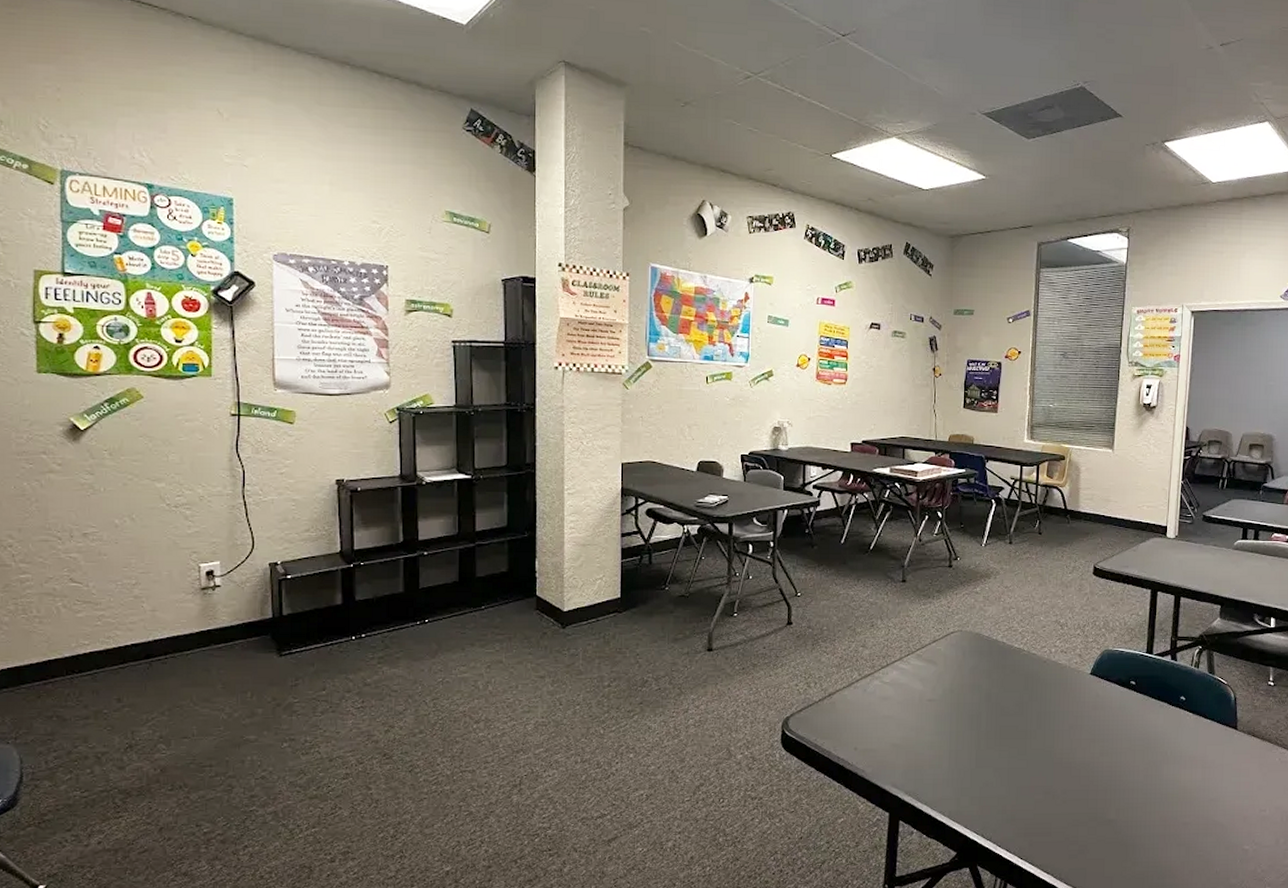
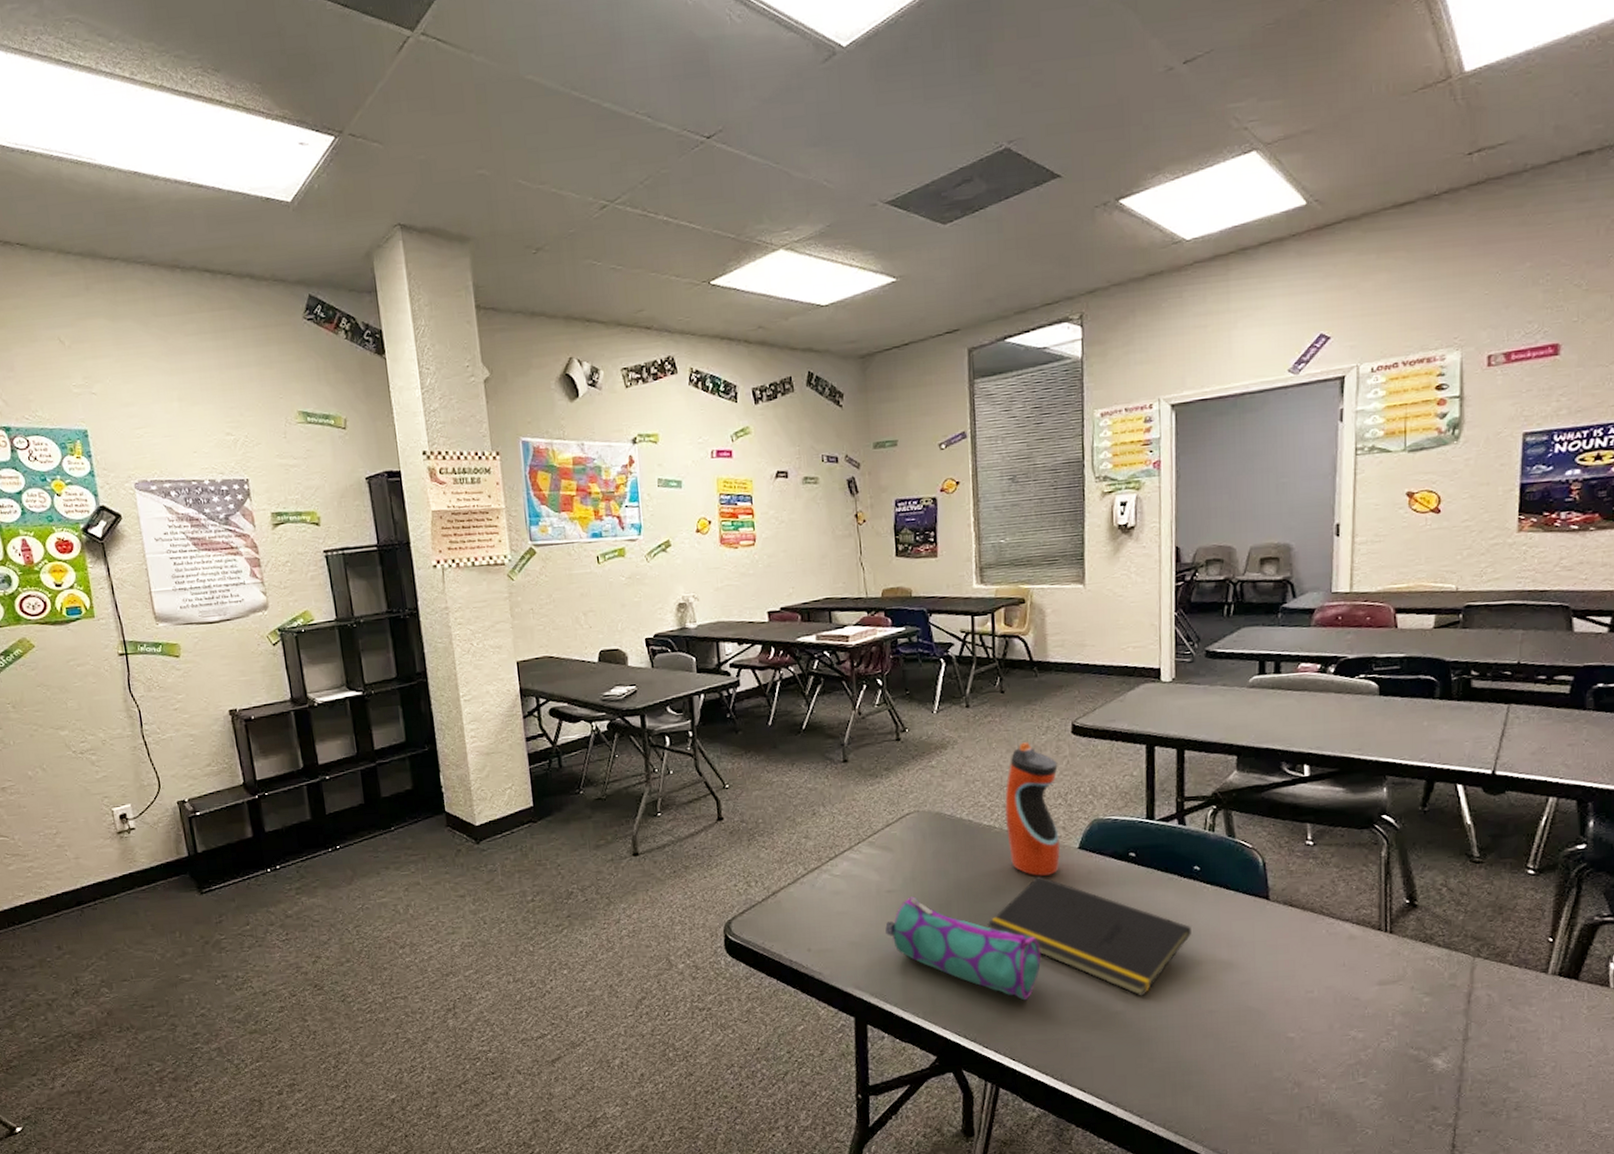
pencil case: none [923,706,1052,806] -> present [885,896,1041,1001]
notepad: none [1010,696,1175,807] -> present [987,876,1191,996]
water bottle: none [1033,578,1080,696] -> present [1005,742,1060,876]

